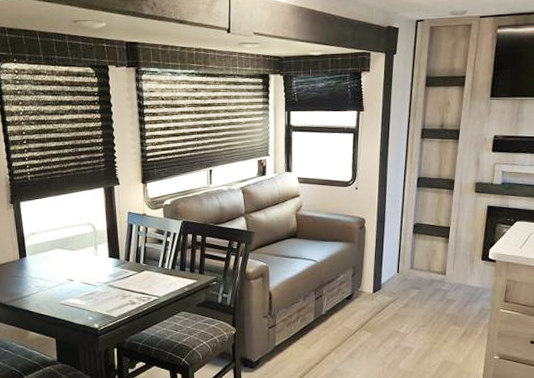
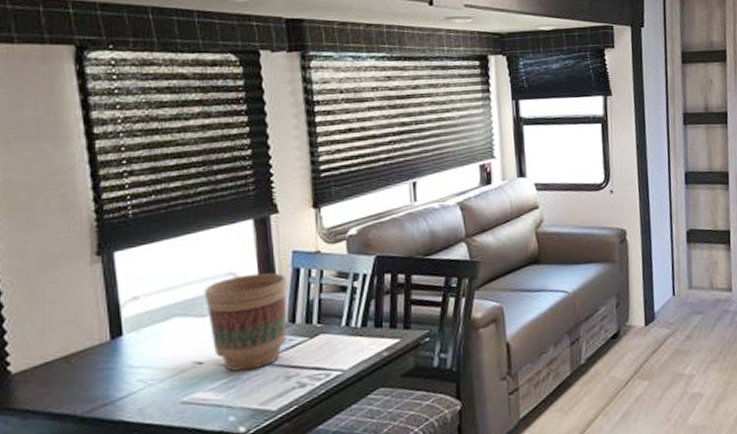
flower pot: none [73,225,124,289] -> present [204,272,287,372]

